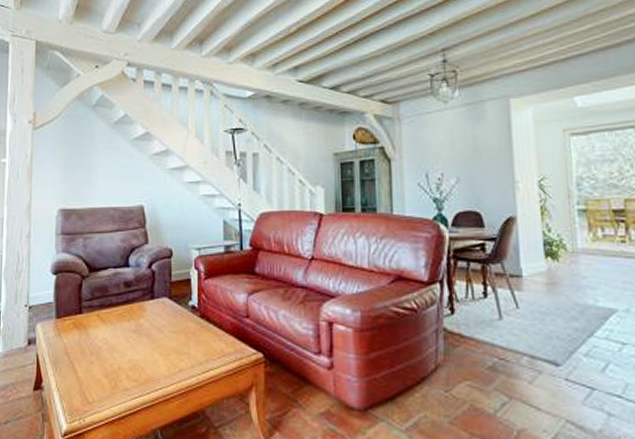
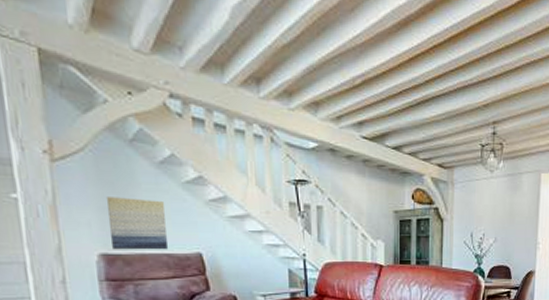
wall art: none [70,156,116,205] -> present [107,197,169,250]

